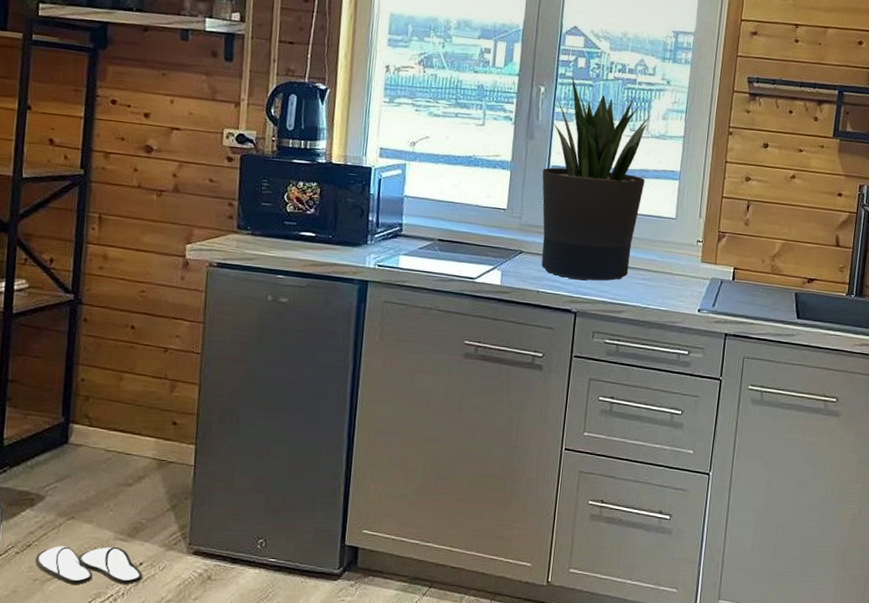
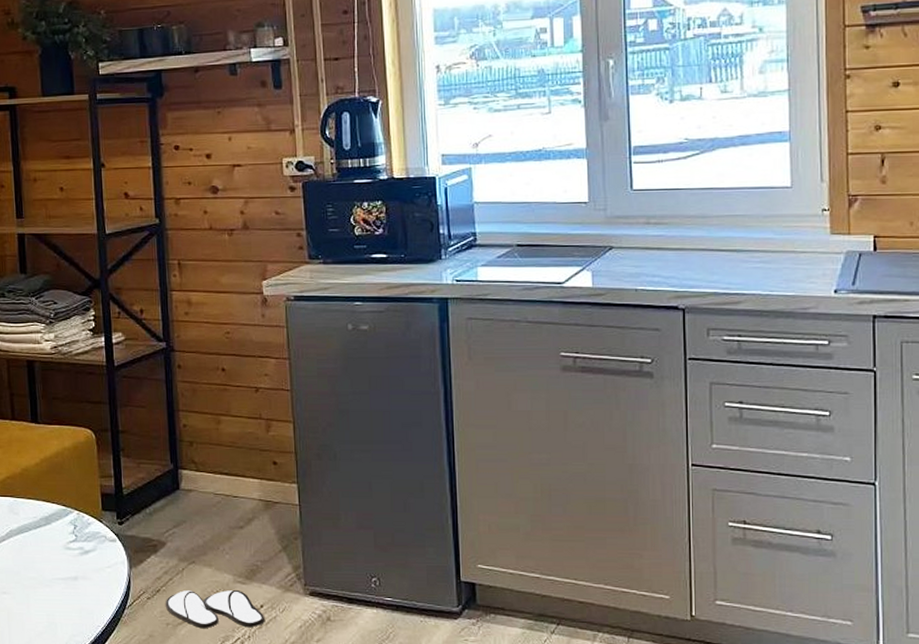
planter: present [541,78,651,281] -> none [623,43,747,272]

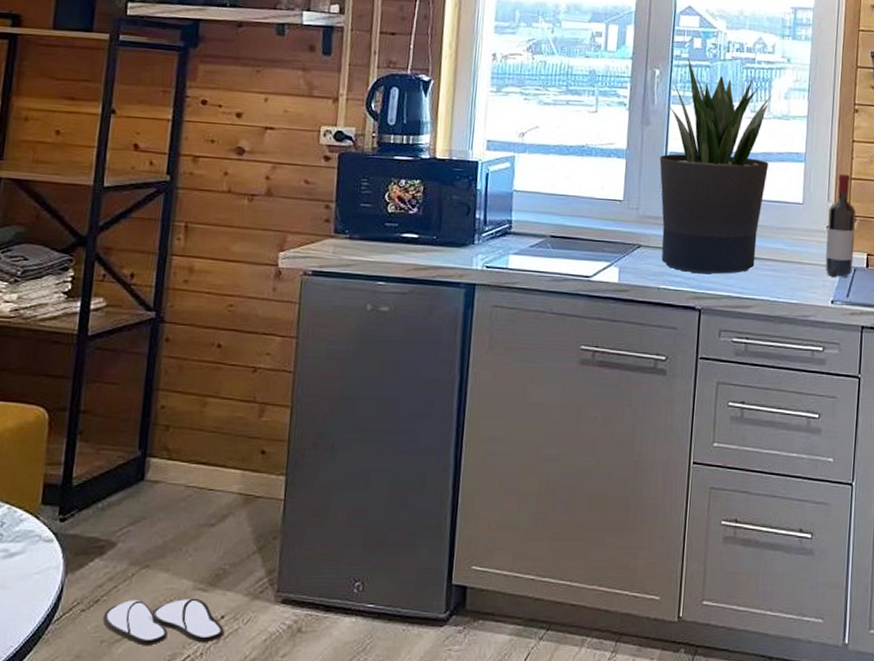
planter: none [623,43,747,272] -> present [659,59,772,275]
wine bottle: none [823,149,857,264] -> present [825,173,857,277]

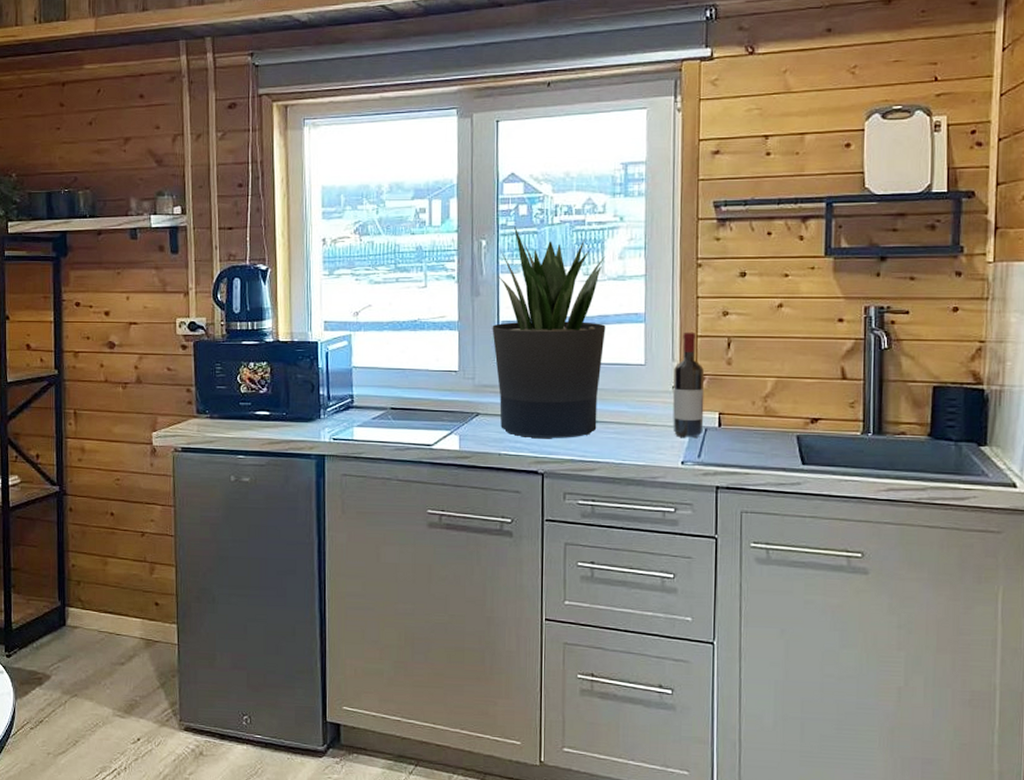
slippers: present [102,598,224,646] -> none [47,722,141,759]

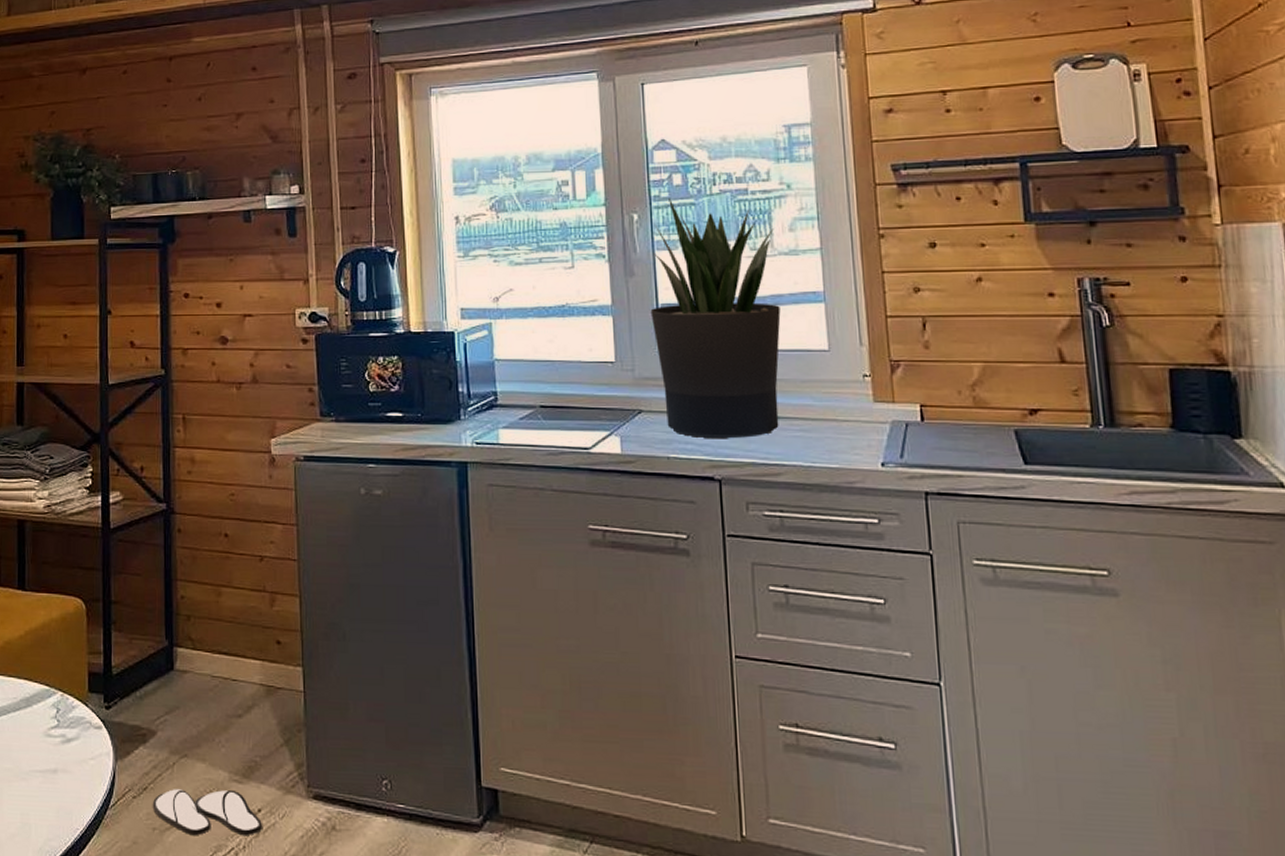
slippers: none [47,722,141,759] -> present [152,789,262,836]
wine bottle: present [673,332,705,437] -> none [863,311,904,434]

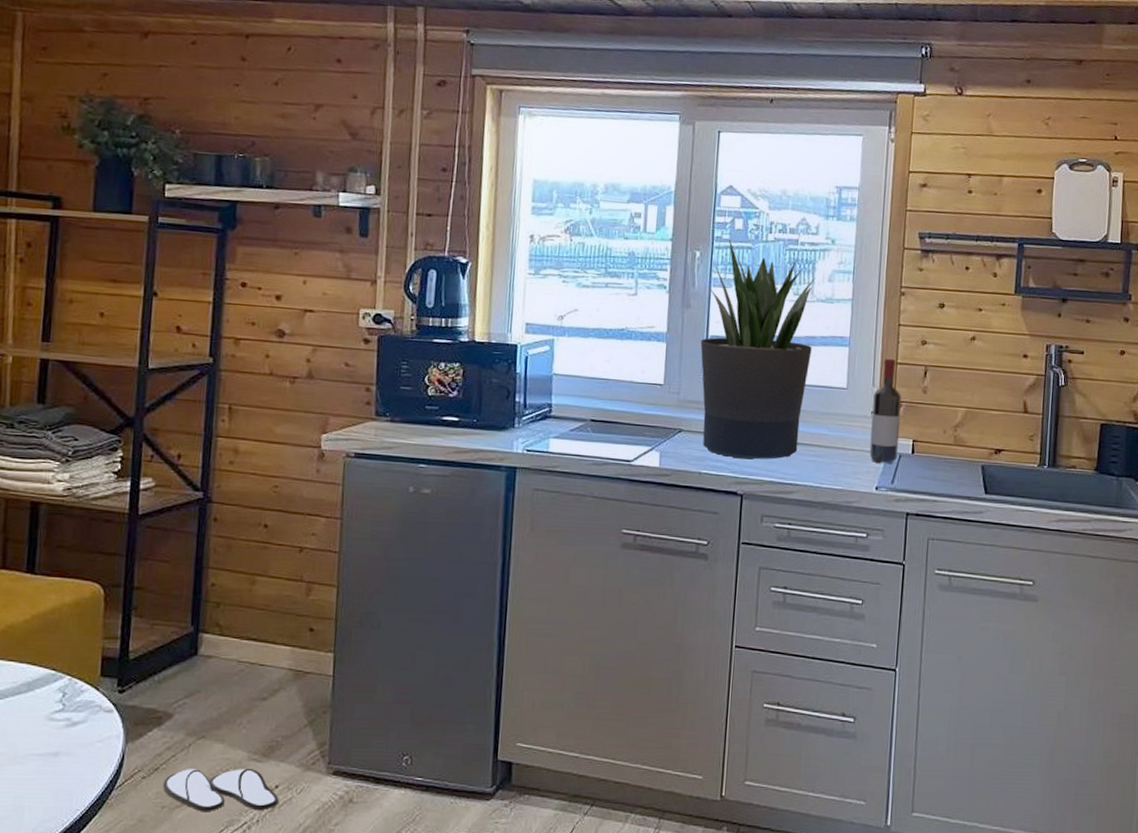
wine bottle: none [863,311,904,434] -> present [869,358,902,464]

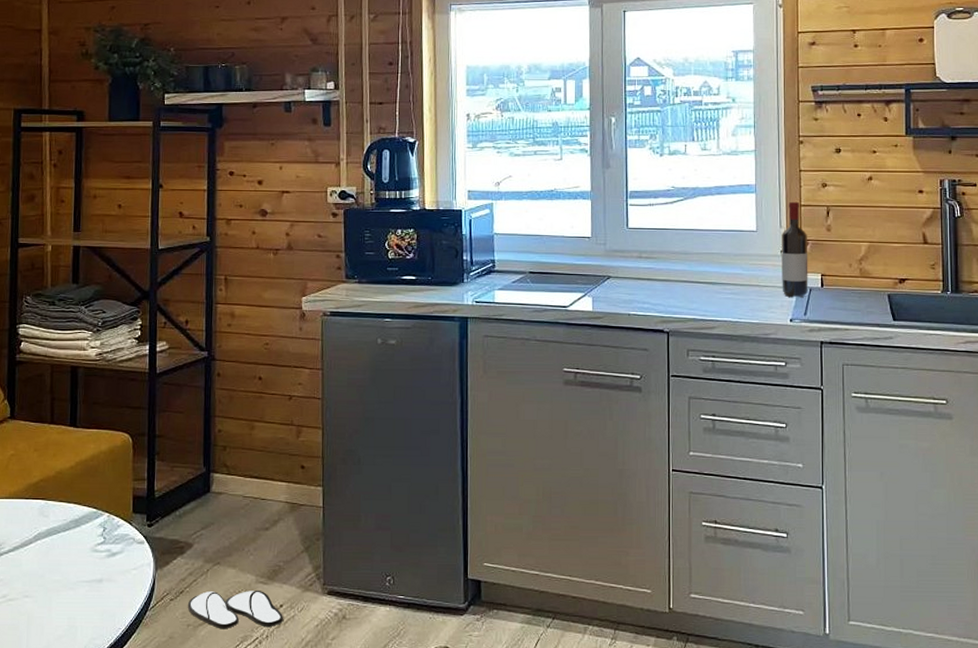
planter: present [700,240,816,460] -> none [621,106,722,300]

